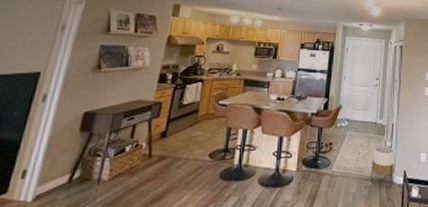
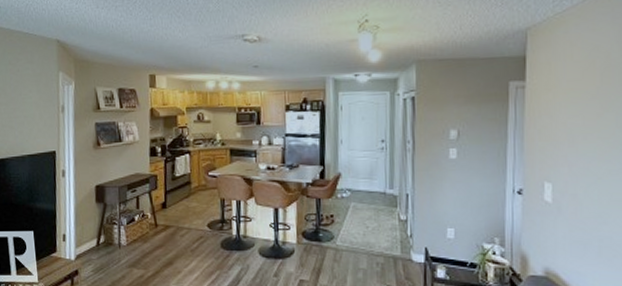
planter: present [370,145,396,187] -> none [382,218,413,265]

